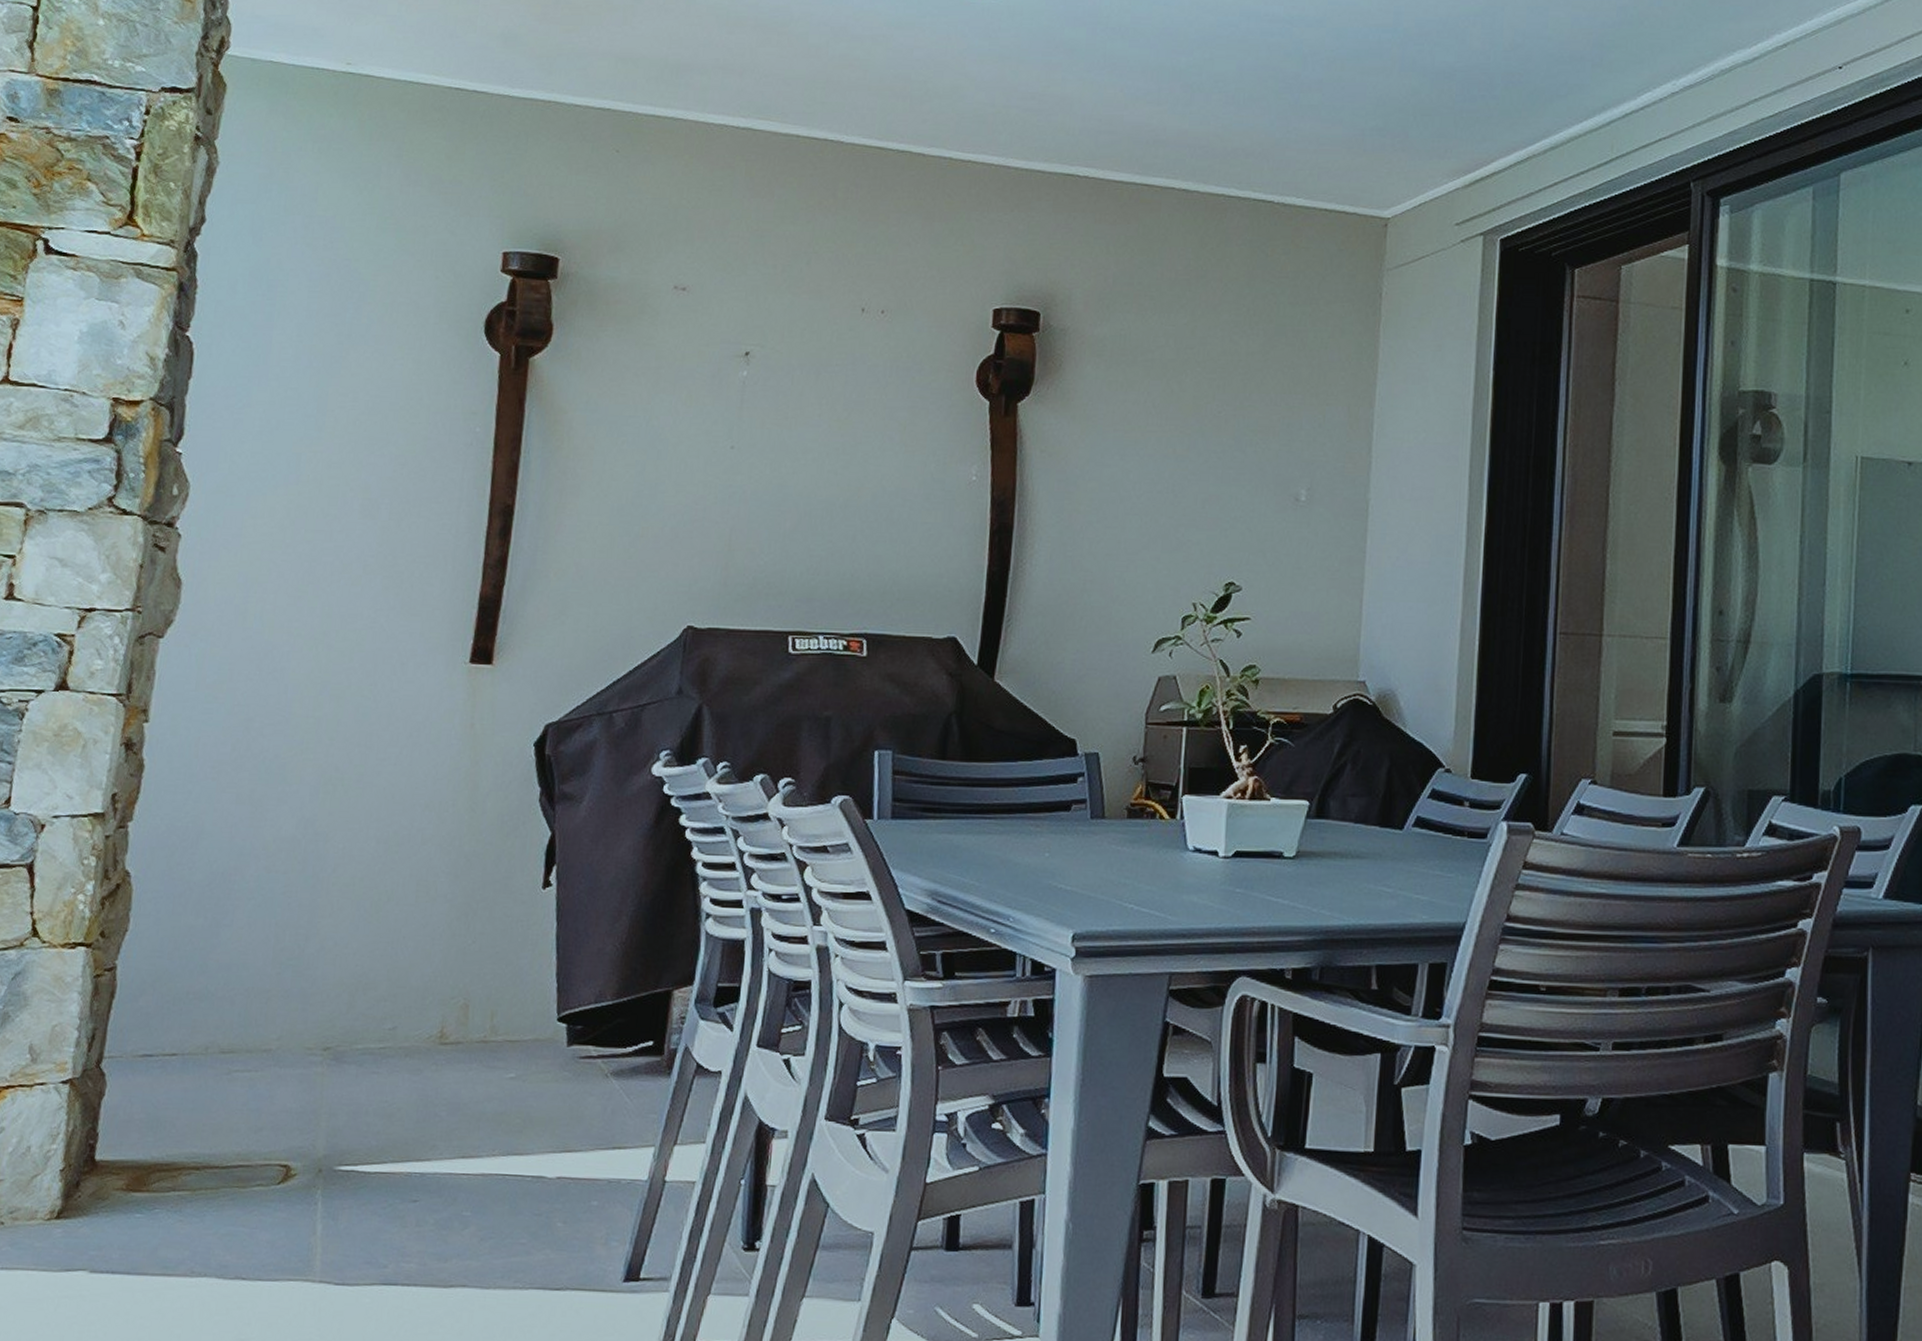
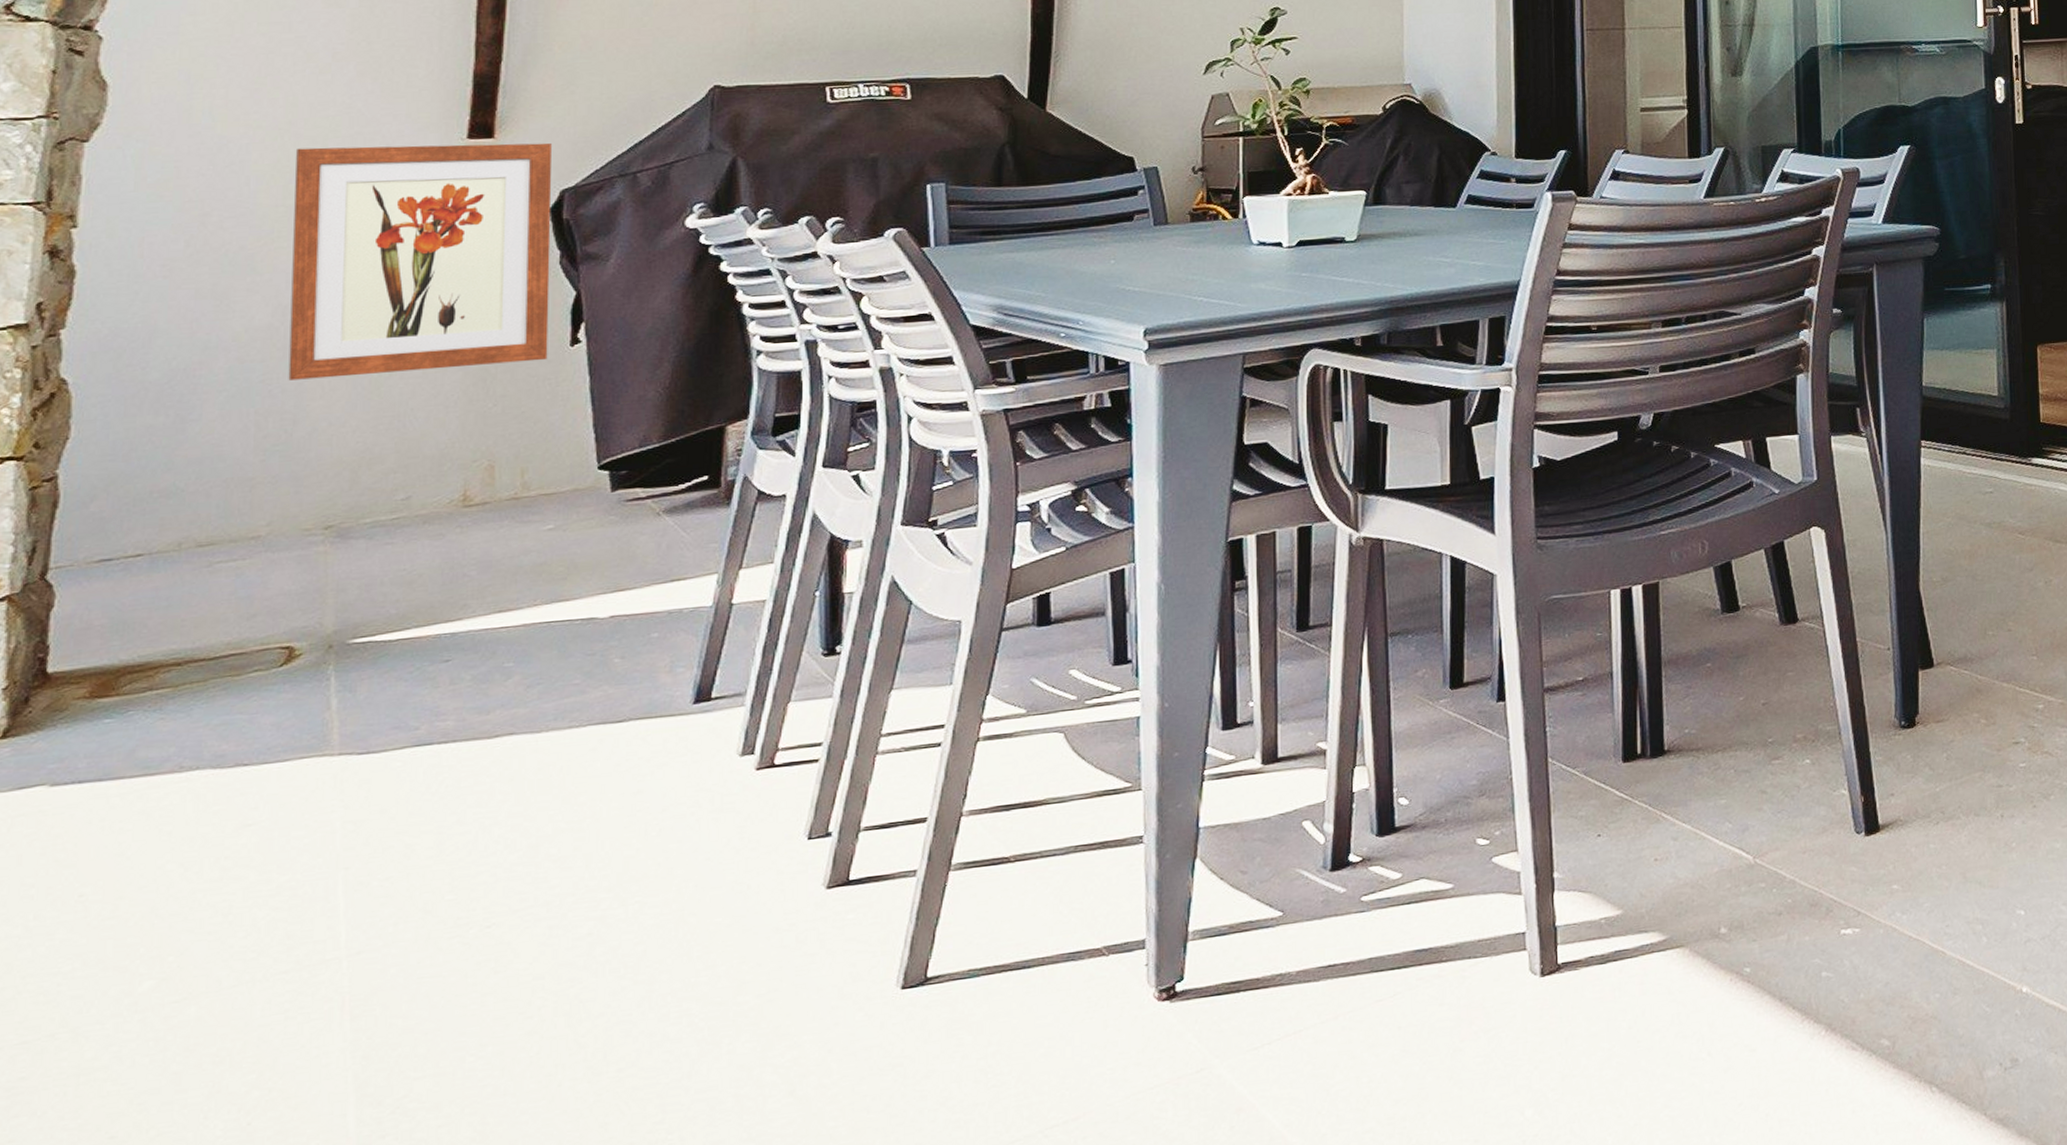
wall art: none [304,660,541,901] -> present [288,142,552,381]

